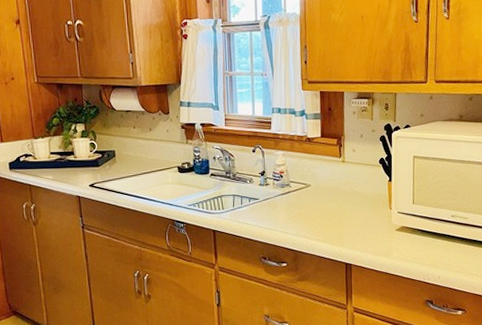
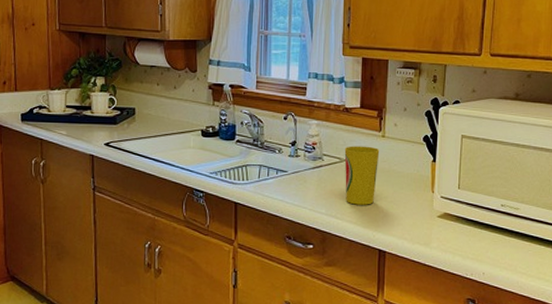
cup: none [309,171,341,225] -> present [344,146,380,205]

